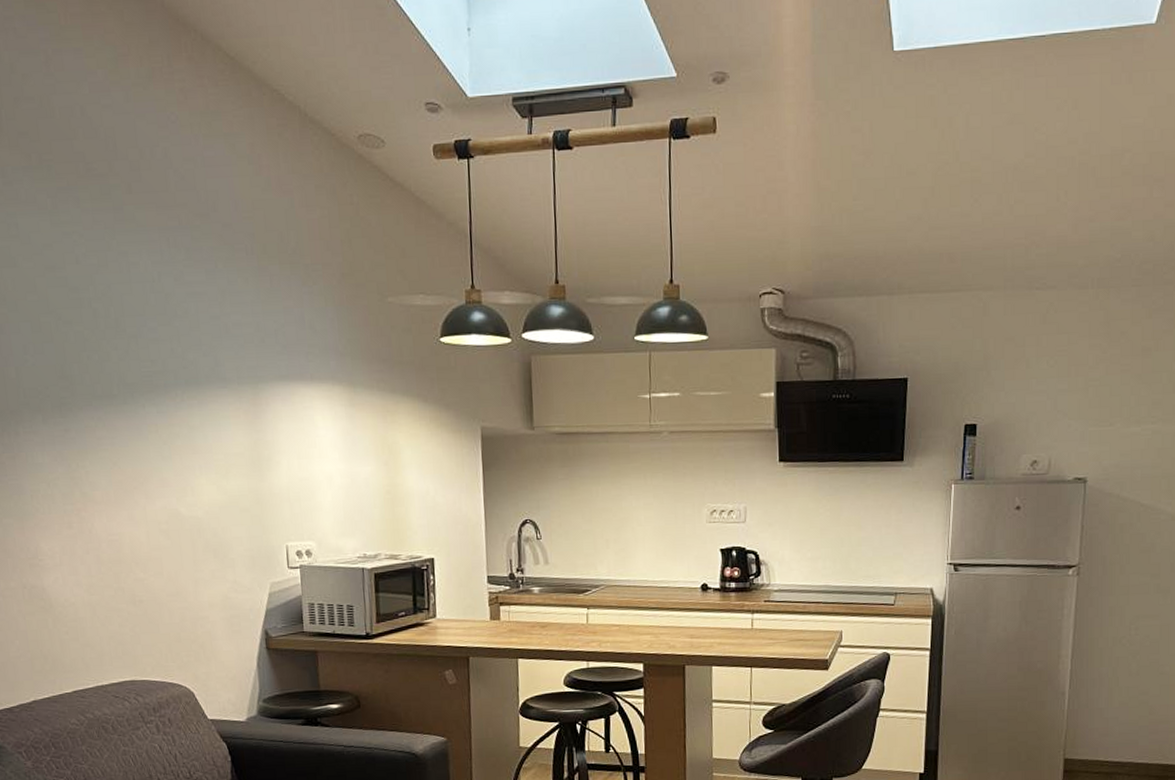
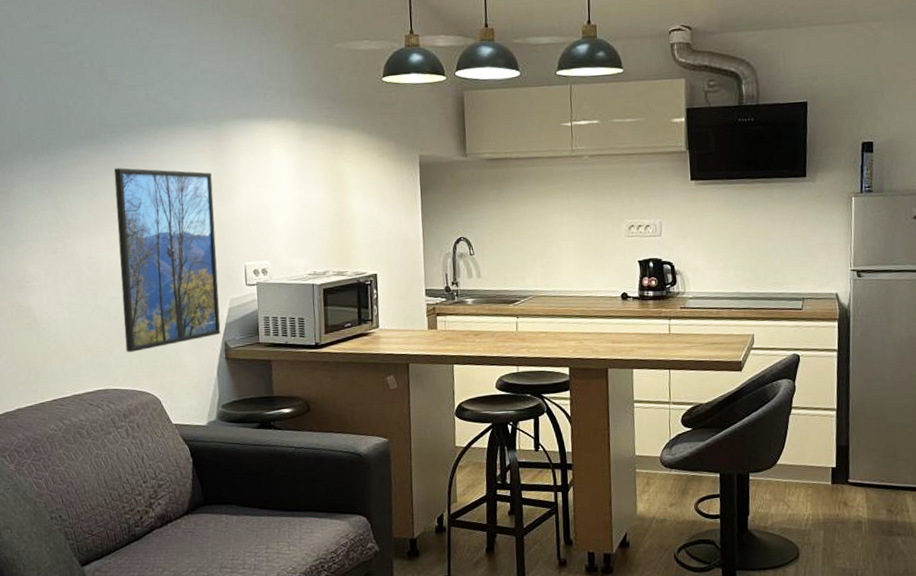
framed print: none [135,433,261,640] -> present [113,167,221,352]

